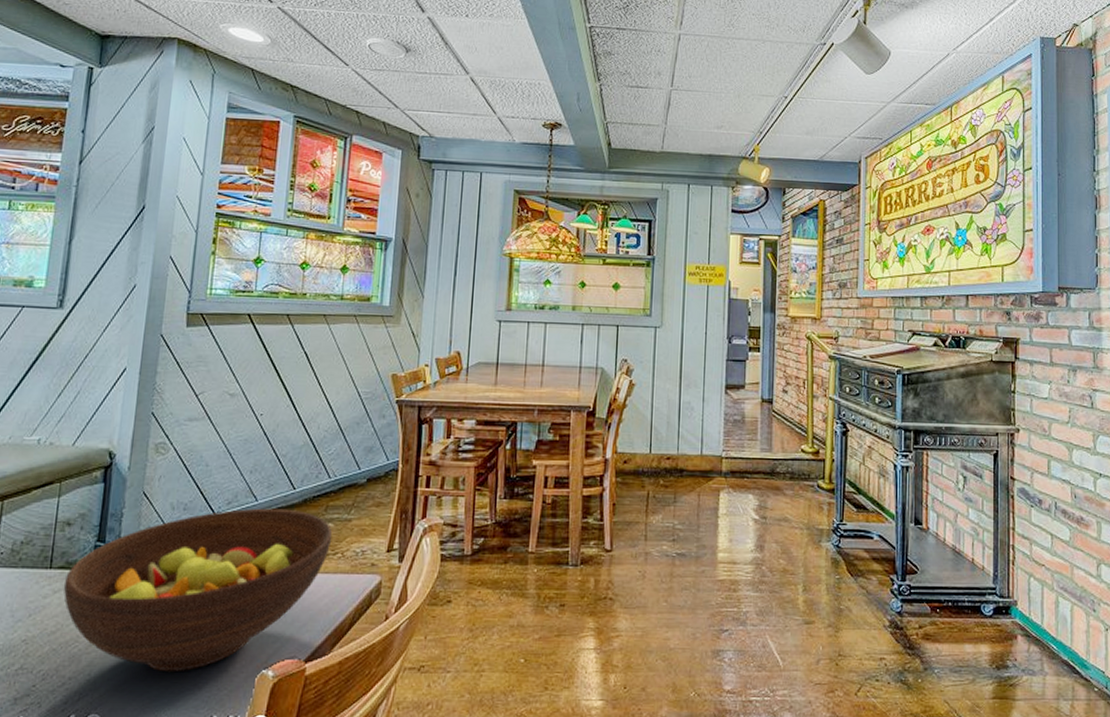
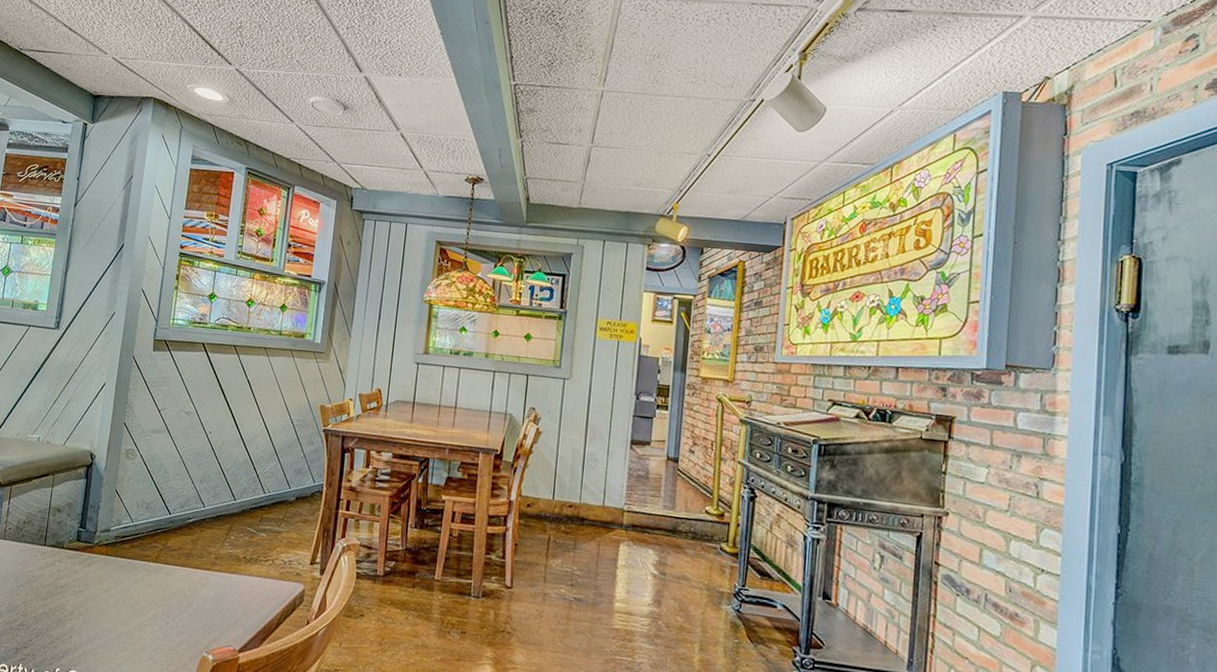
fruit bowl: present [64,508,333,673] -> none [54,512,265,645]

